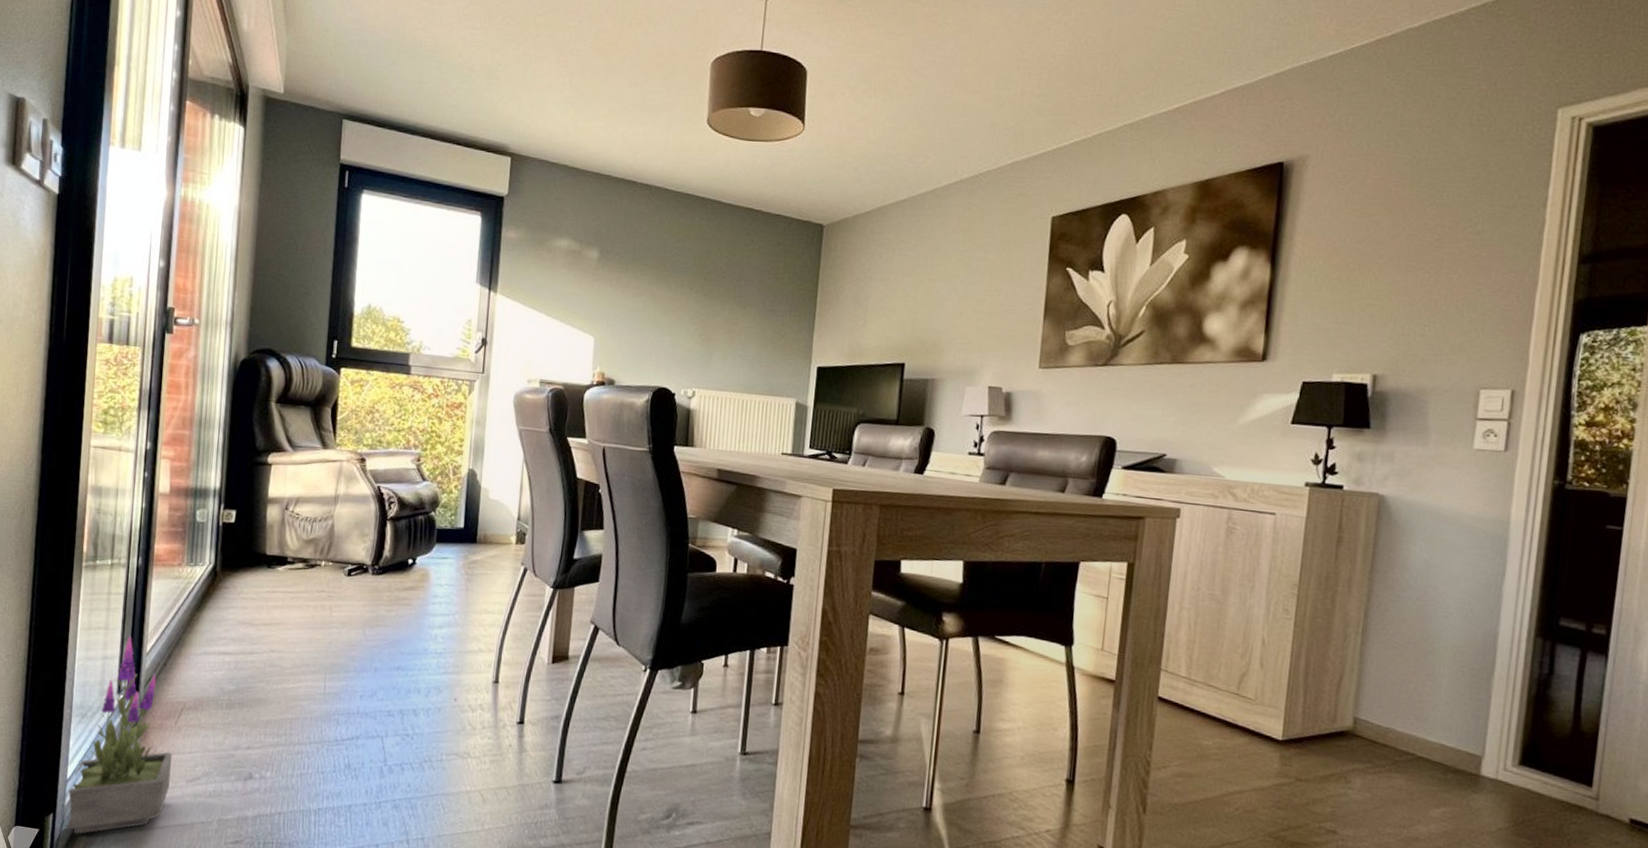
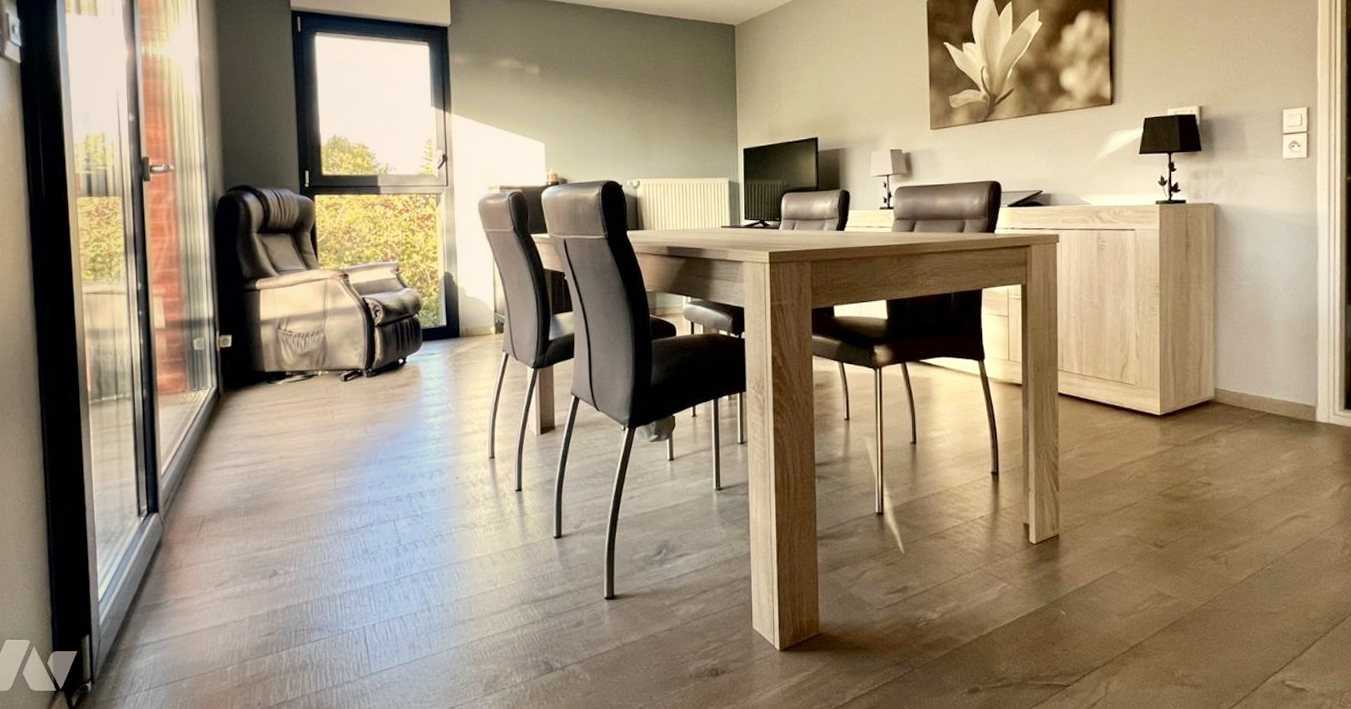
potted plant: present [64,636,172,835] -> none [101,462,199,650]

